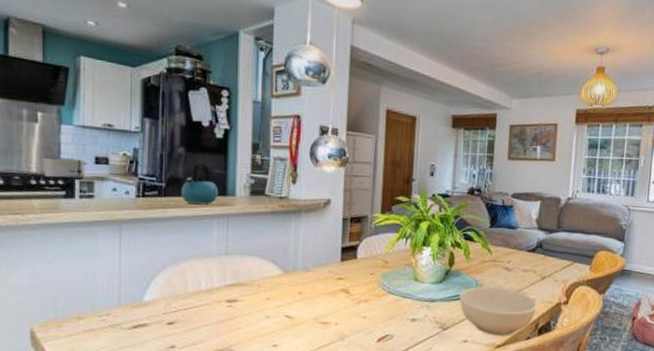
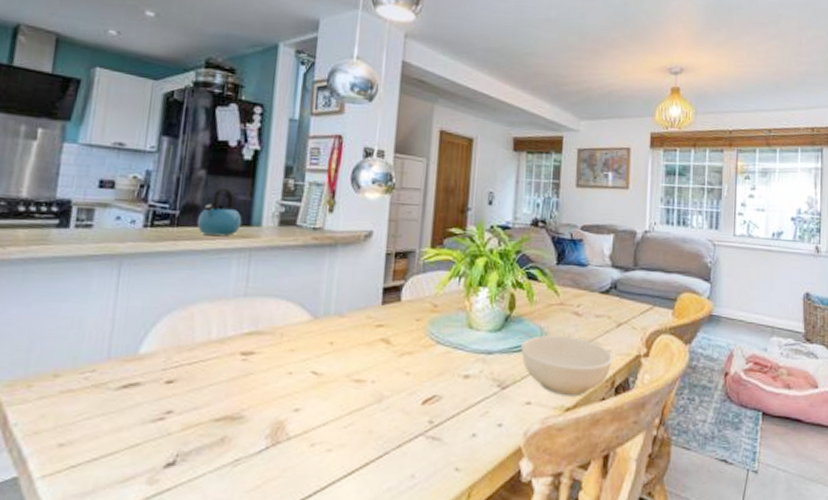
toaster: present [42,157,87,181] -> none [33,179,89,207]

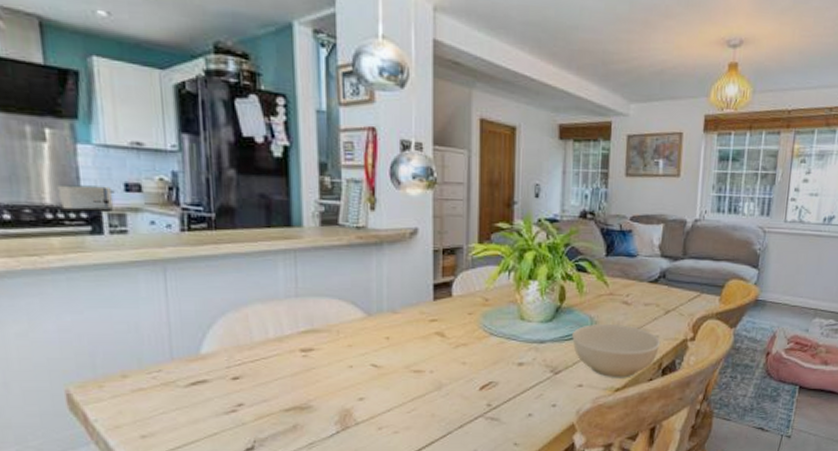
toaster: none [33,179,89,207] -> present [57,184,115,213]
kettle: present [196,187,242,237] -> none [235,187,282,239]

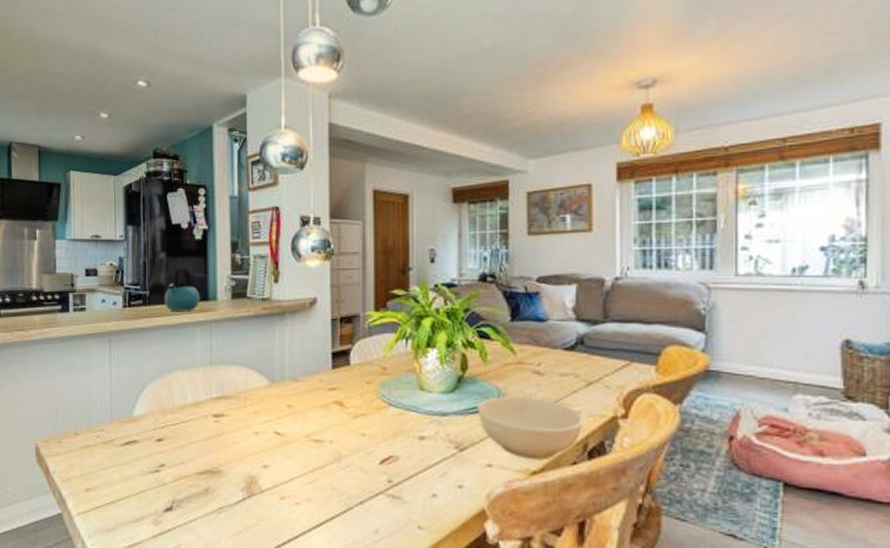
kettle: none [235,187,282,239] -> present [164,267,200,312]

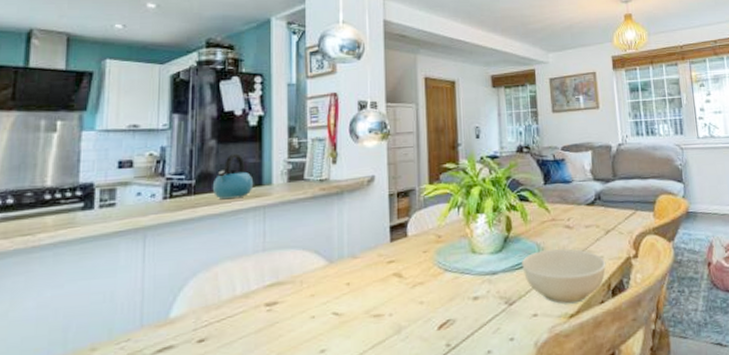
toaster: present [41,272,79,295] -> none [58,165,109,193]

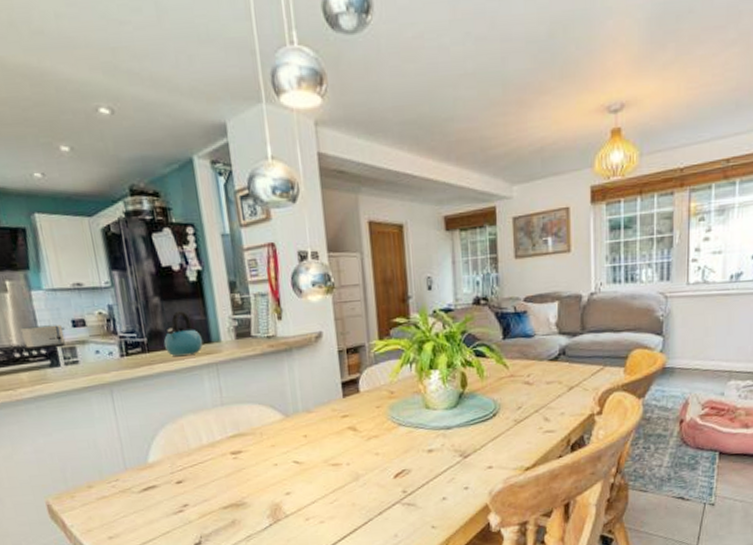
toaster: none [58,165,109,193] -> present [20,324,65,351]
bowl: present [521,248,606,304] -> none [476,405,567,458]

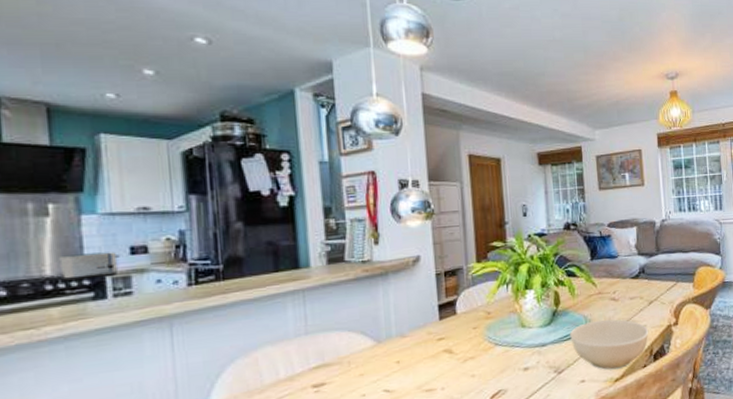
kettle: present [163,311,203,357] -> none [243,236,290,285]
bowl: none [476,405,567,458] -> present [569,319,649,370]

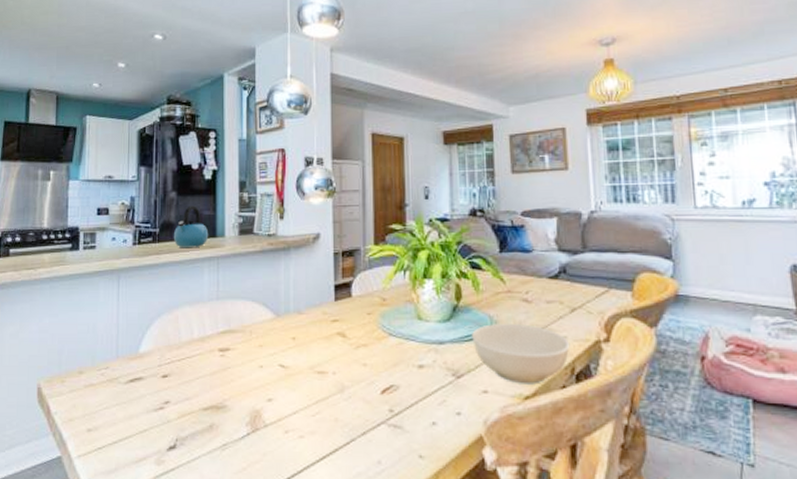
toaster: present [59,252,120,282] -> none [52,212,90,234]
kettle: none [243,236,290,285] -> present [173,205,209,249]

